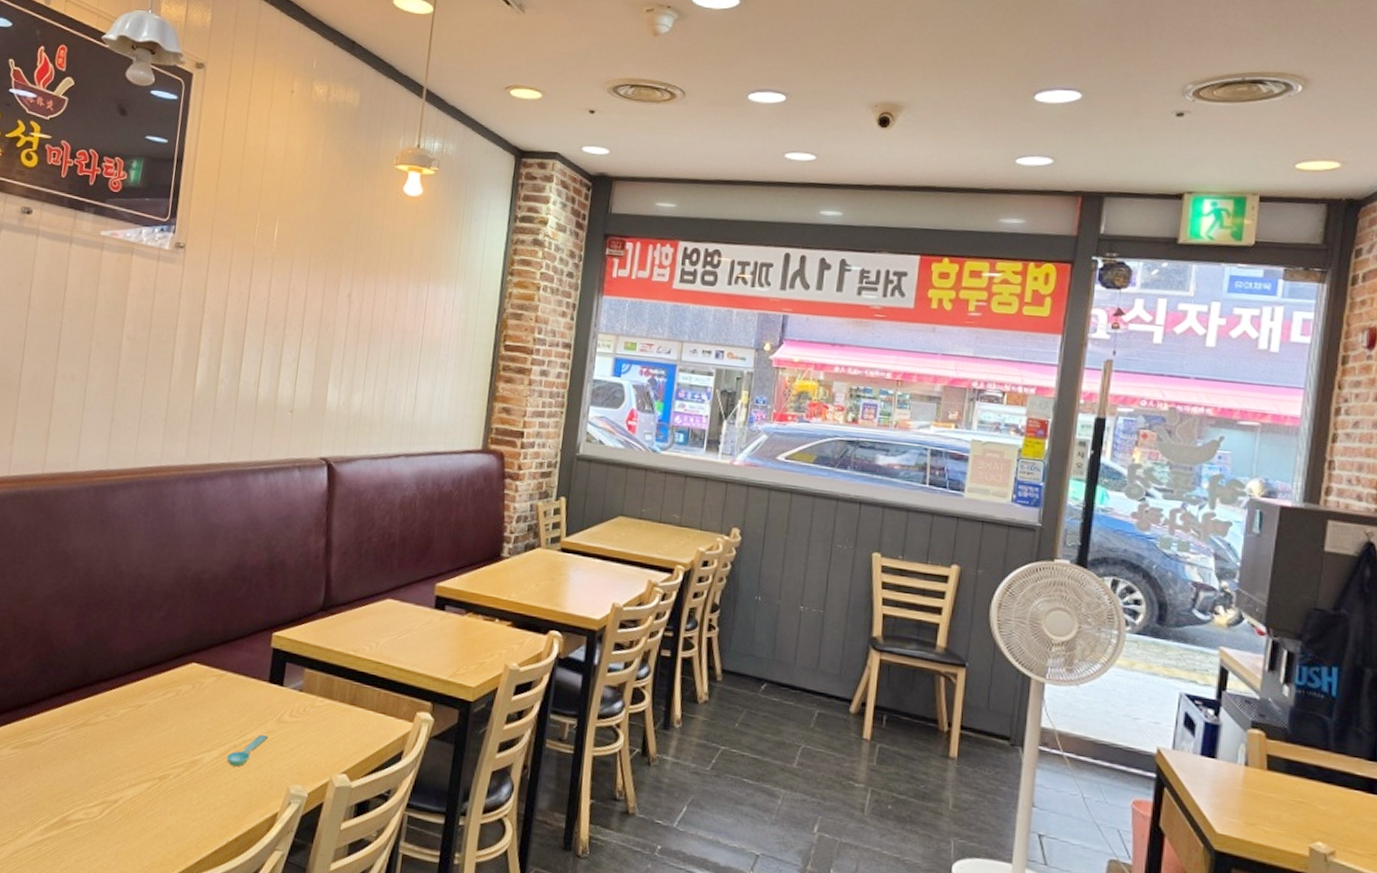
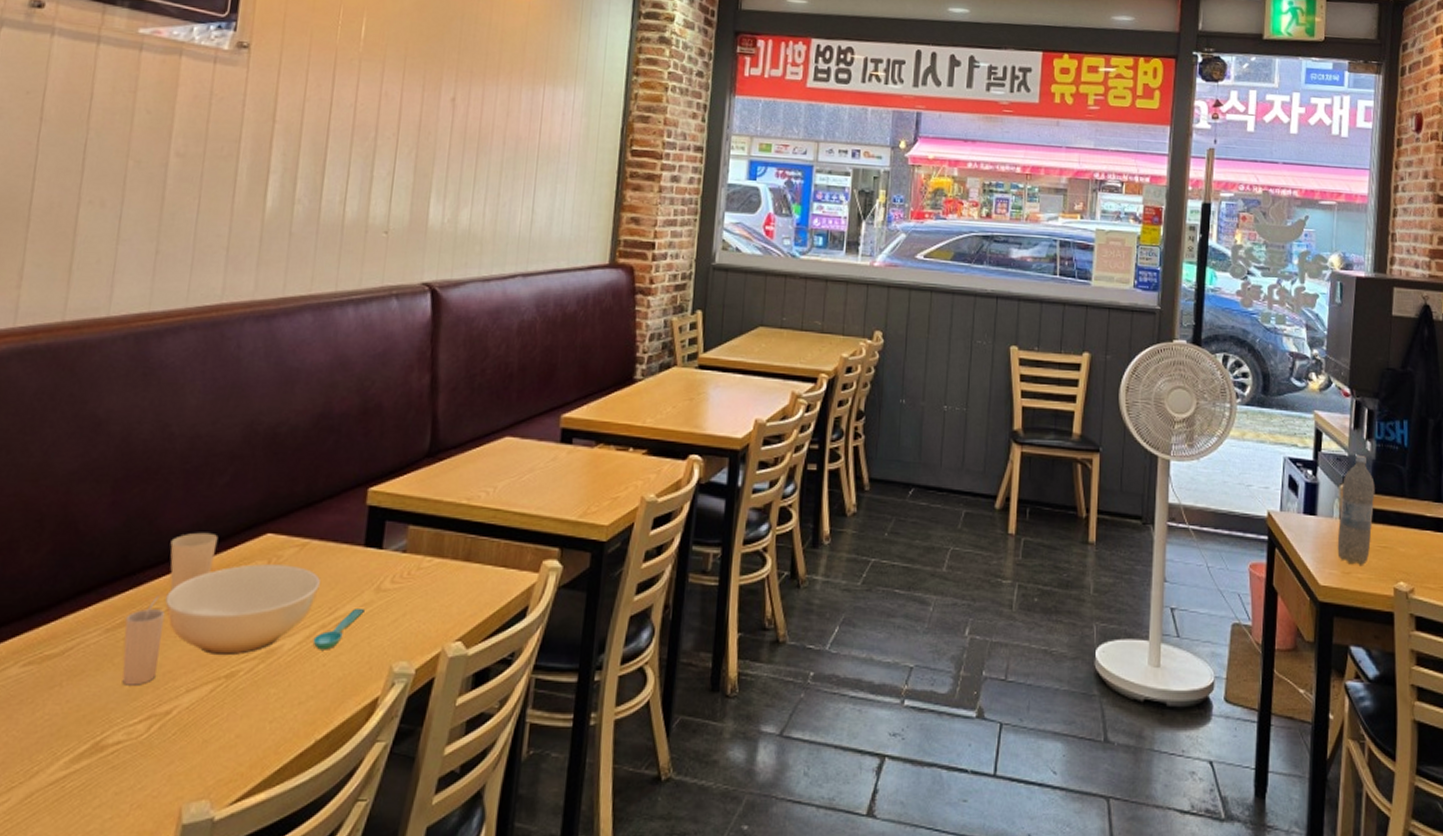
cup: none [82,704,115,777] -> present [122,595,166,686]
bowl: none [114,687,233,762] -> present [164,564,320,655]
cup: none [118,655,155,702] -> present [170,532,219,590]
water bottle: none [1240,699,1291,818] -> present [1337,454,1375,565]

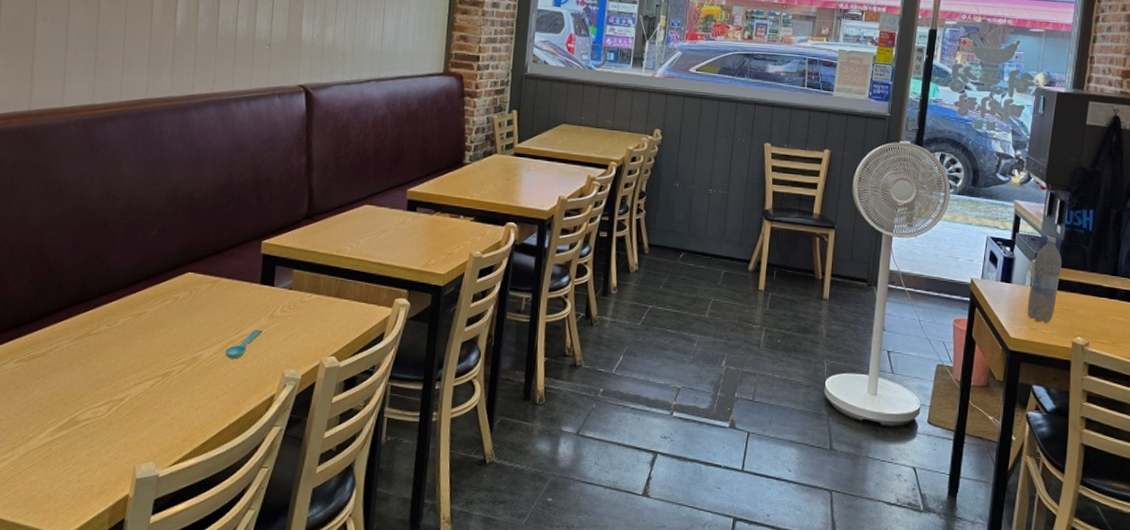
cup: present [122,595,166,686] -> none [87,315,117,380]
bowl: present [164,564,320,655] -> none [115,295,229,360]
cup: present [170,532,219,590] -> none [117,270,152,312]

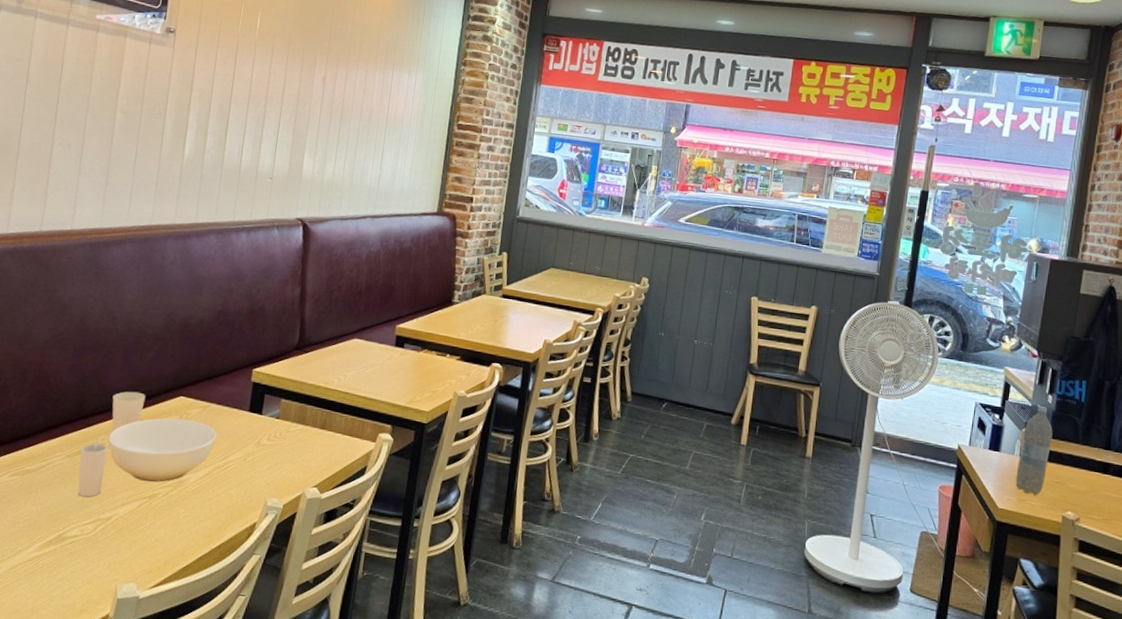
cup: none [87,315,117,380] -> present [78,434,108,498]
bowl: none [115,295,229,360] -> present [107,418,217,482]
cup: none [117,270,152,312] -> present [111,391,146,432]
spoon: present [225,330,262,359] -> none [210,457,248,485]

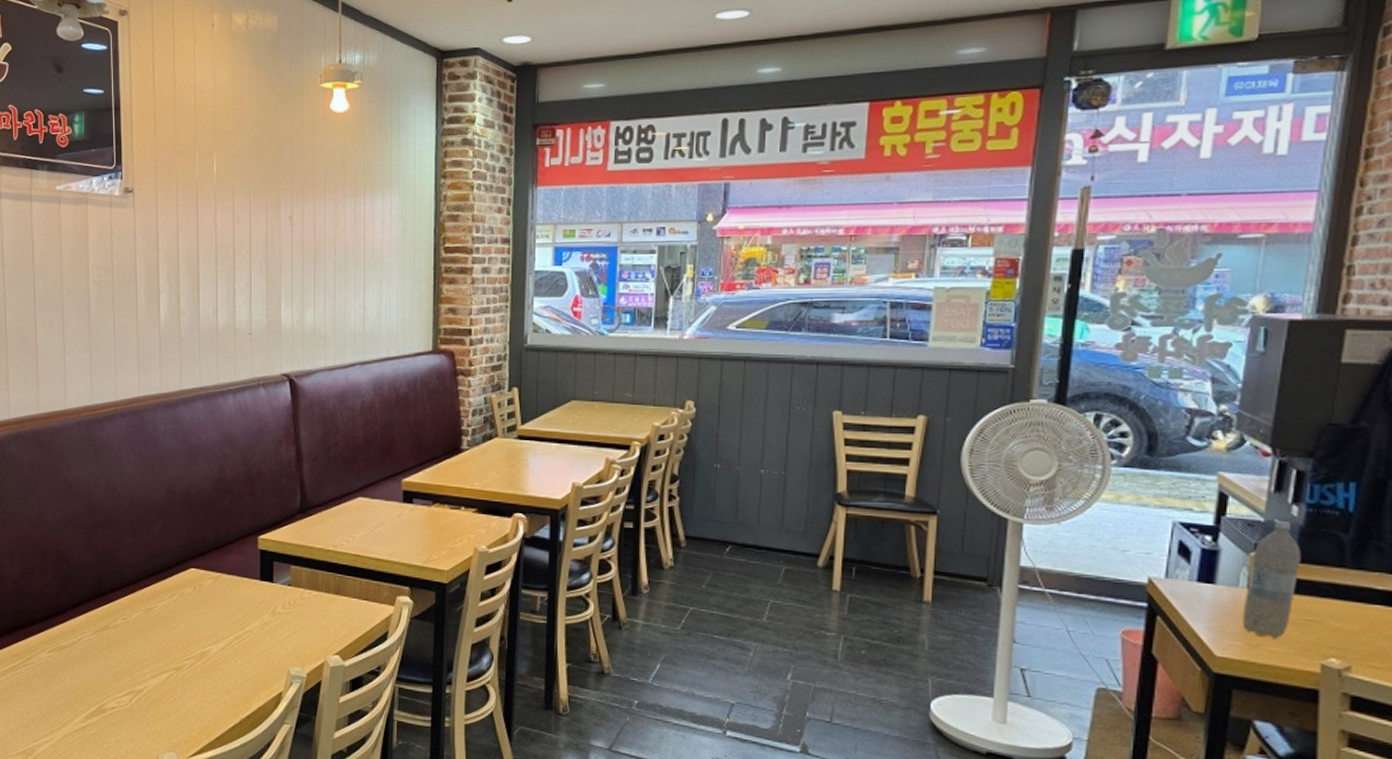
cup: present [78,434,108,498] -> none [106,609,131,671]
bowl: present [107,418,217,482] -> none [129,590,231,654]
cup: present [111,391,146,432] -> none [128,566,158,606]

